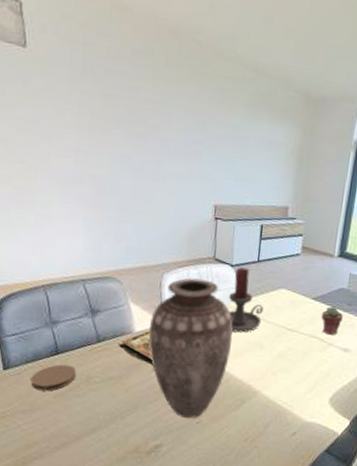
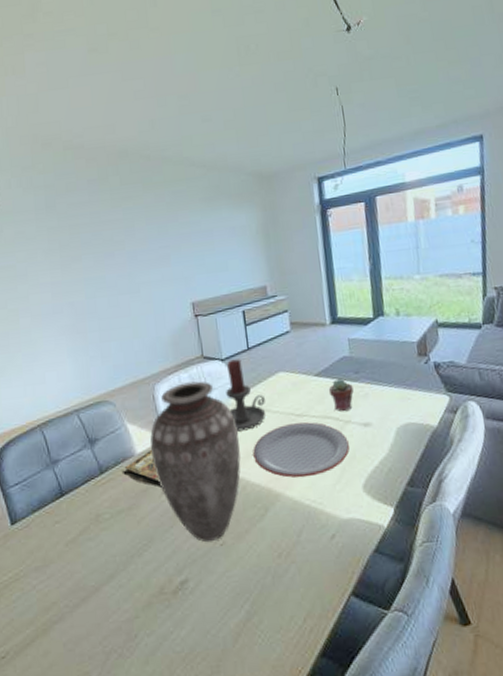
coaster: present [30,364,77,391] -> none [39,505,85,541]
plate: none [241,335,327,383] -> present [253,422,350,478]

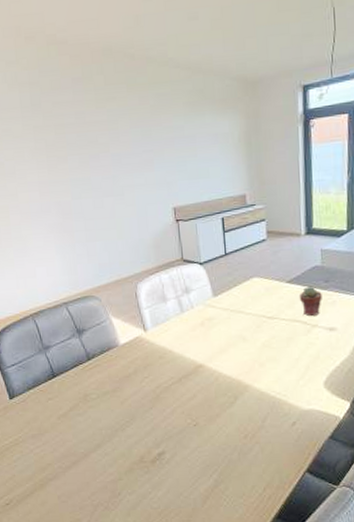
book: present [121,449,162,488] -> none [106,341,143,374]
vase: present [150,381,241,543] -> none [133,282,215,423]
candle holder: present [226,359,266,431] -> none [203,263,240,329]
plate: present [253,422,350,478] -> none [226,323,314,373]

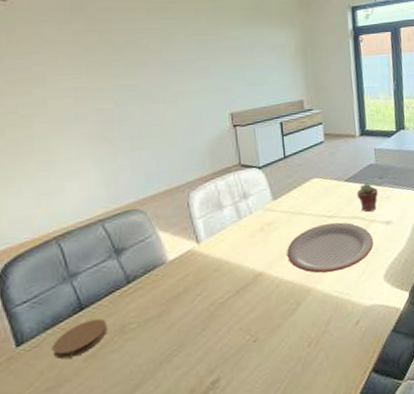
coaster: none [34,386,75,414] -> present [52,318,108,360]
plate: none [226,323,314,373] -> present [287,222,373,273]

